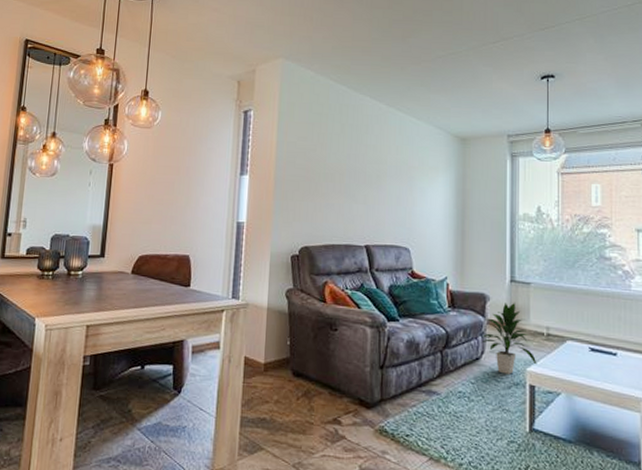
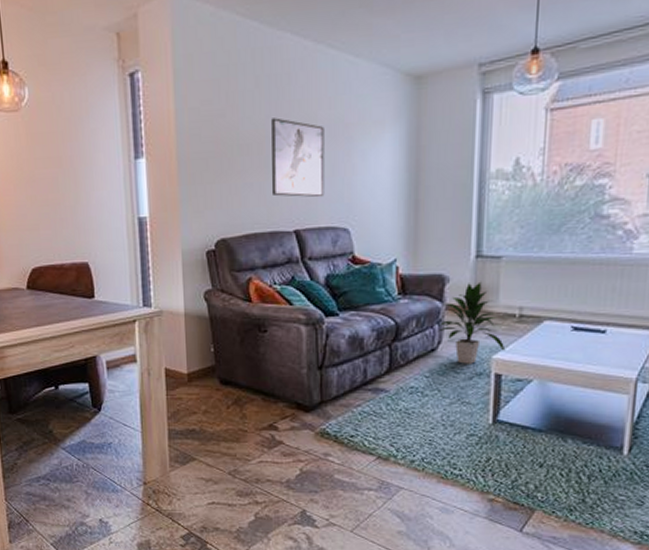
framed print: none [349,156,392,221] -> present [271,117,325,198]

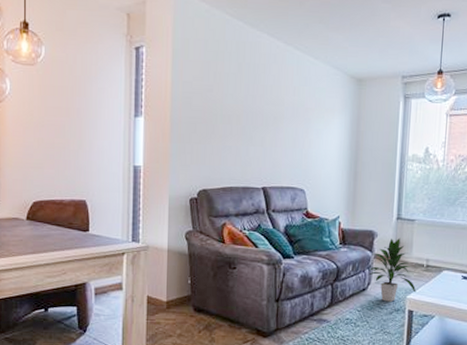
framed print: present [271,117,325,198] -> none [247,97,290,163]

